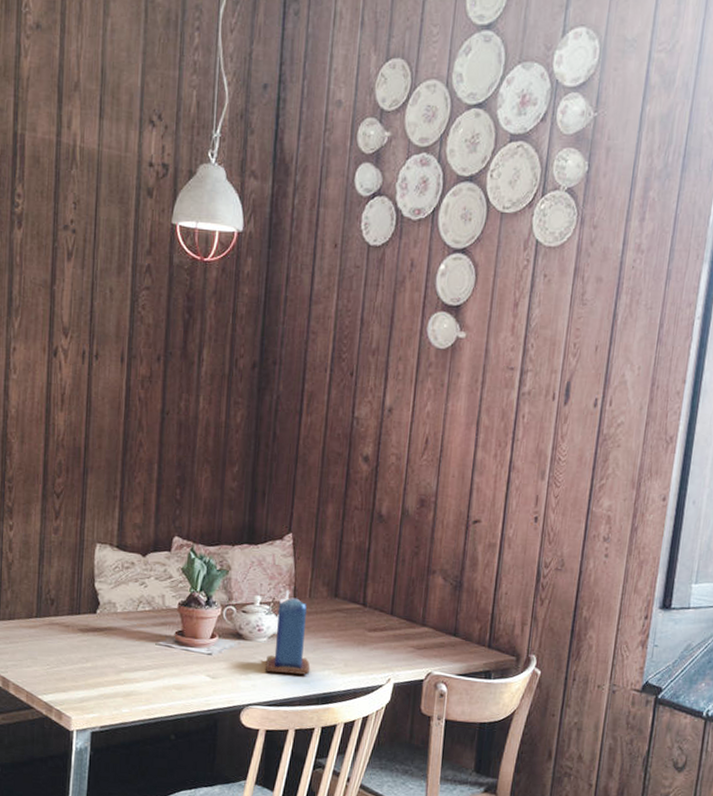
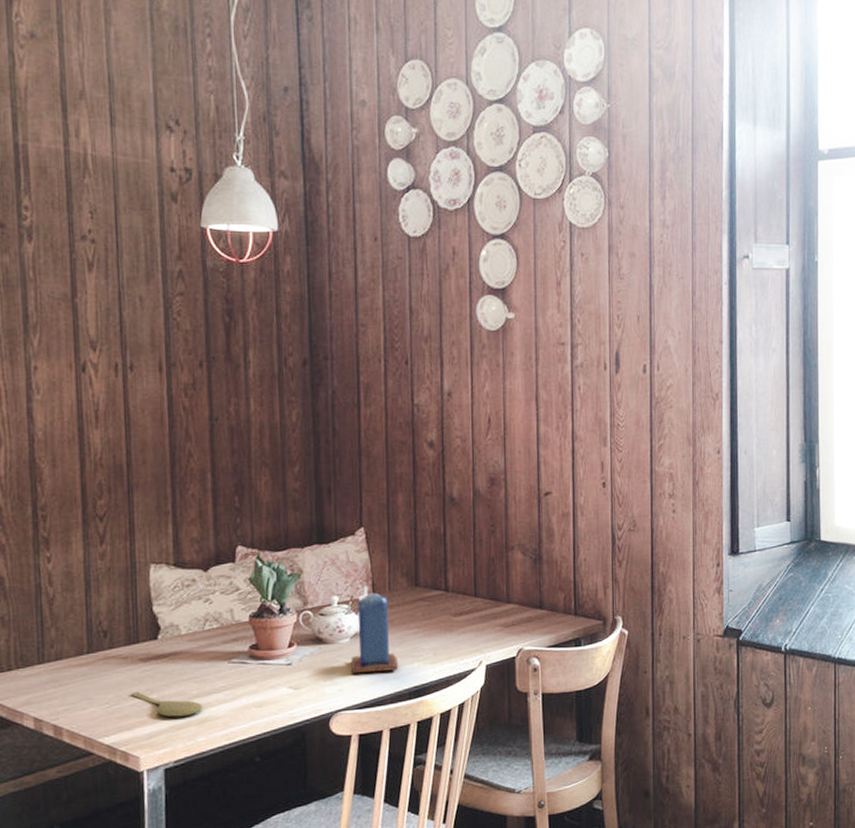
spoon: none [69,657,129,688] -> present [131,691,202,717]

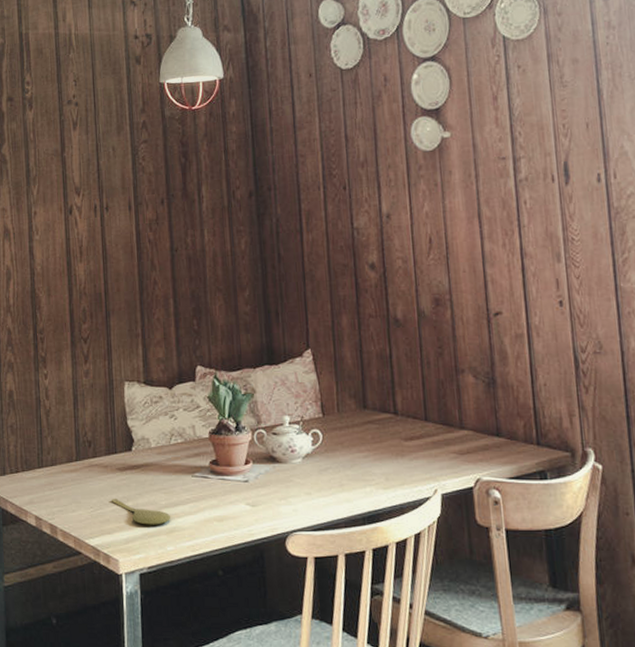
candle: present [350,585,399,674] -> none [304,406,351,495]

